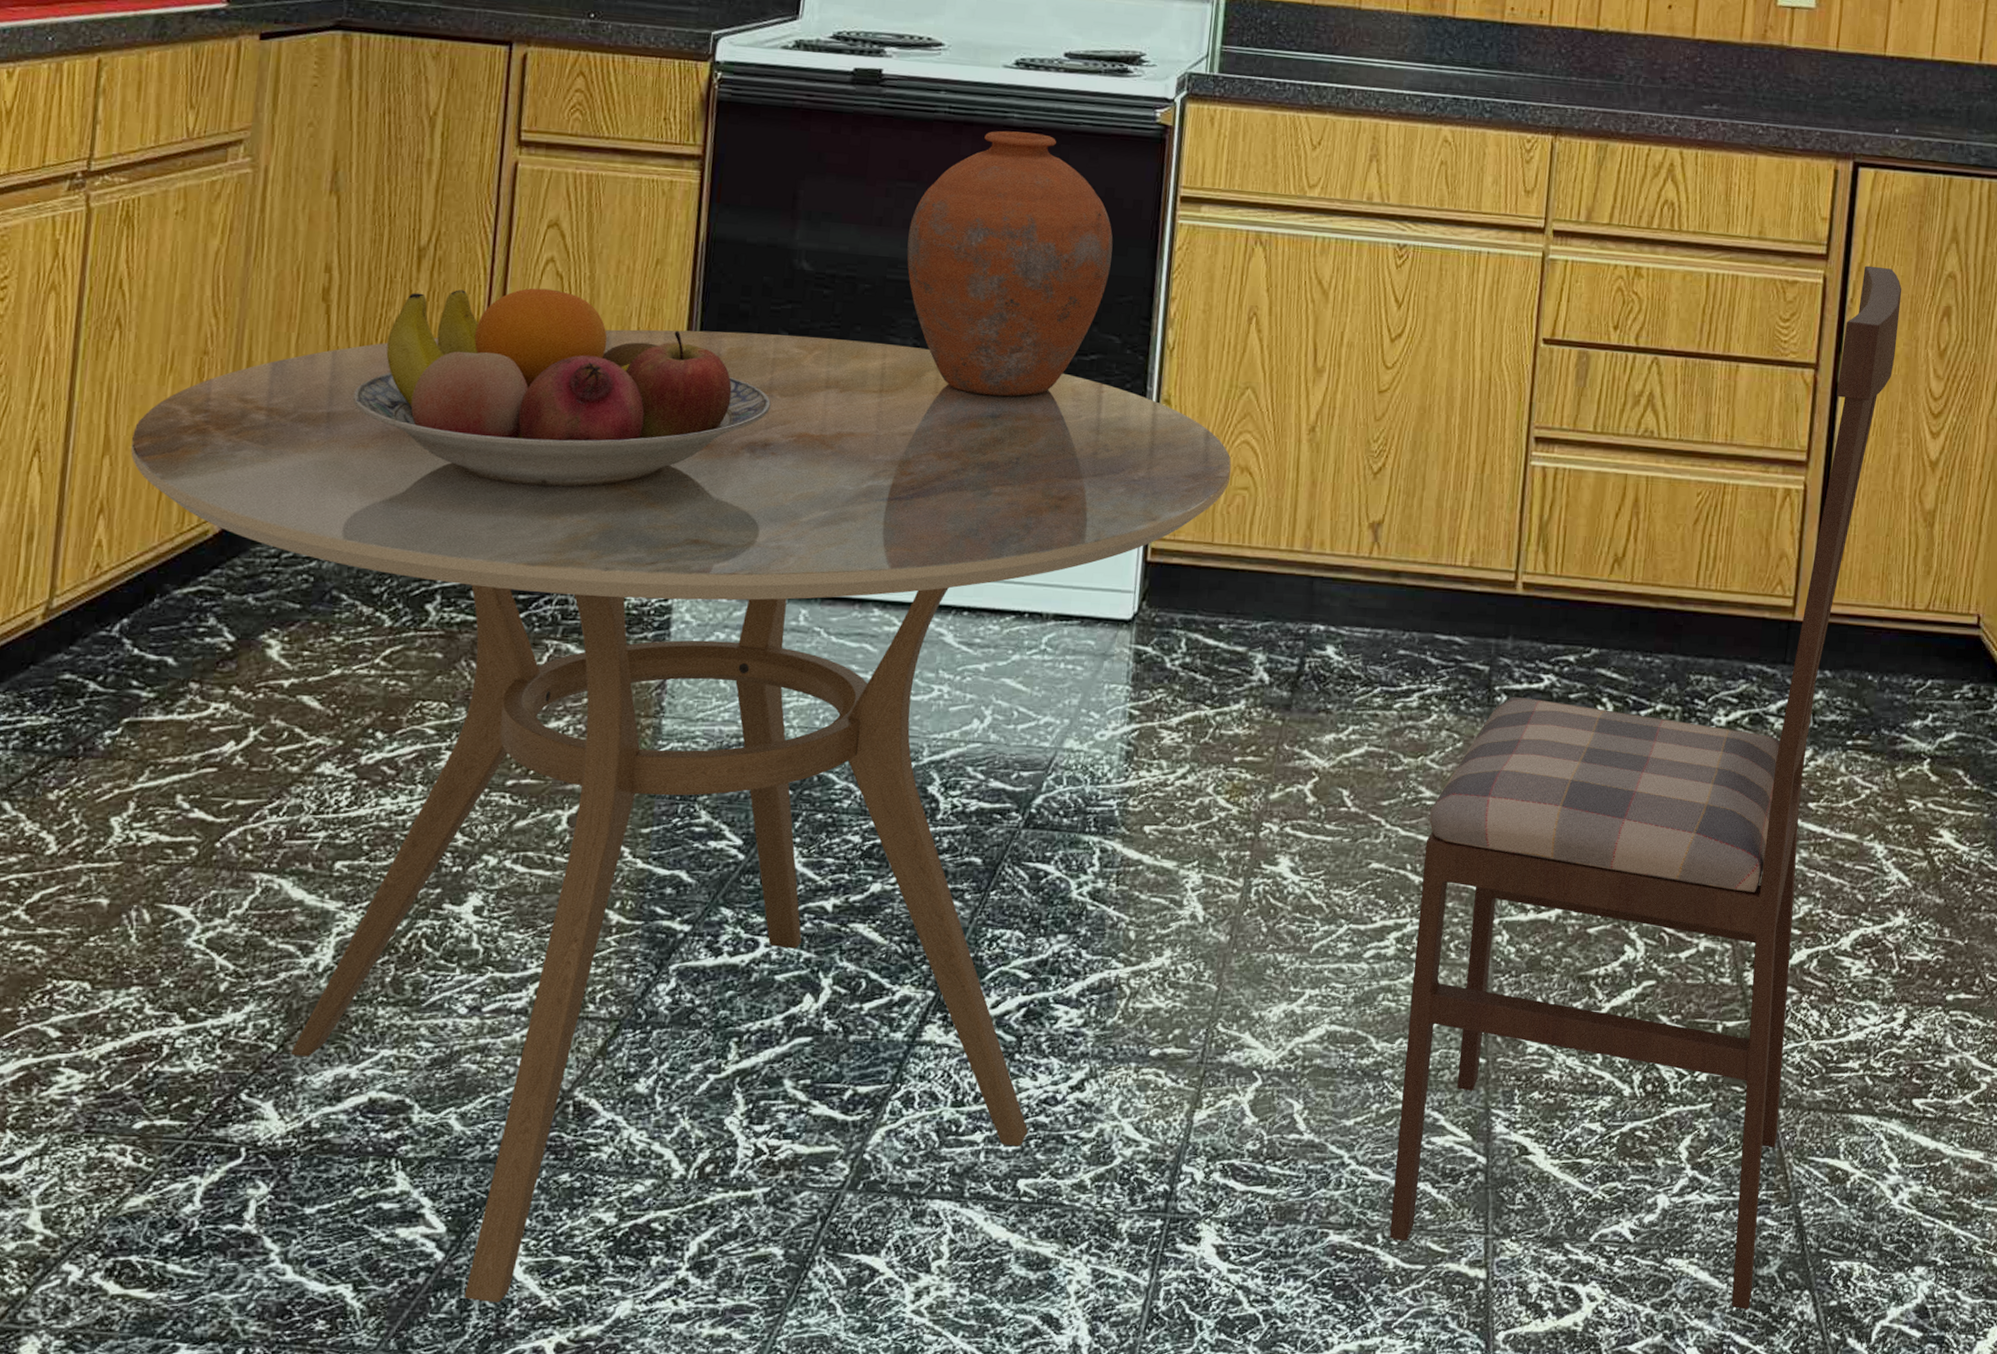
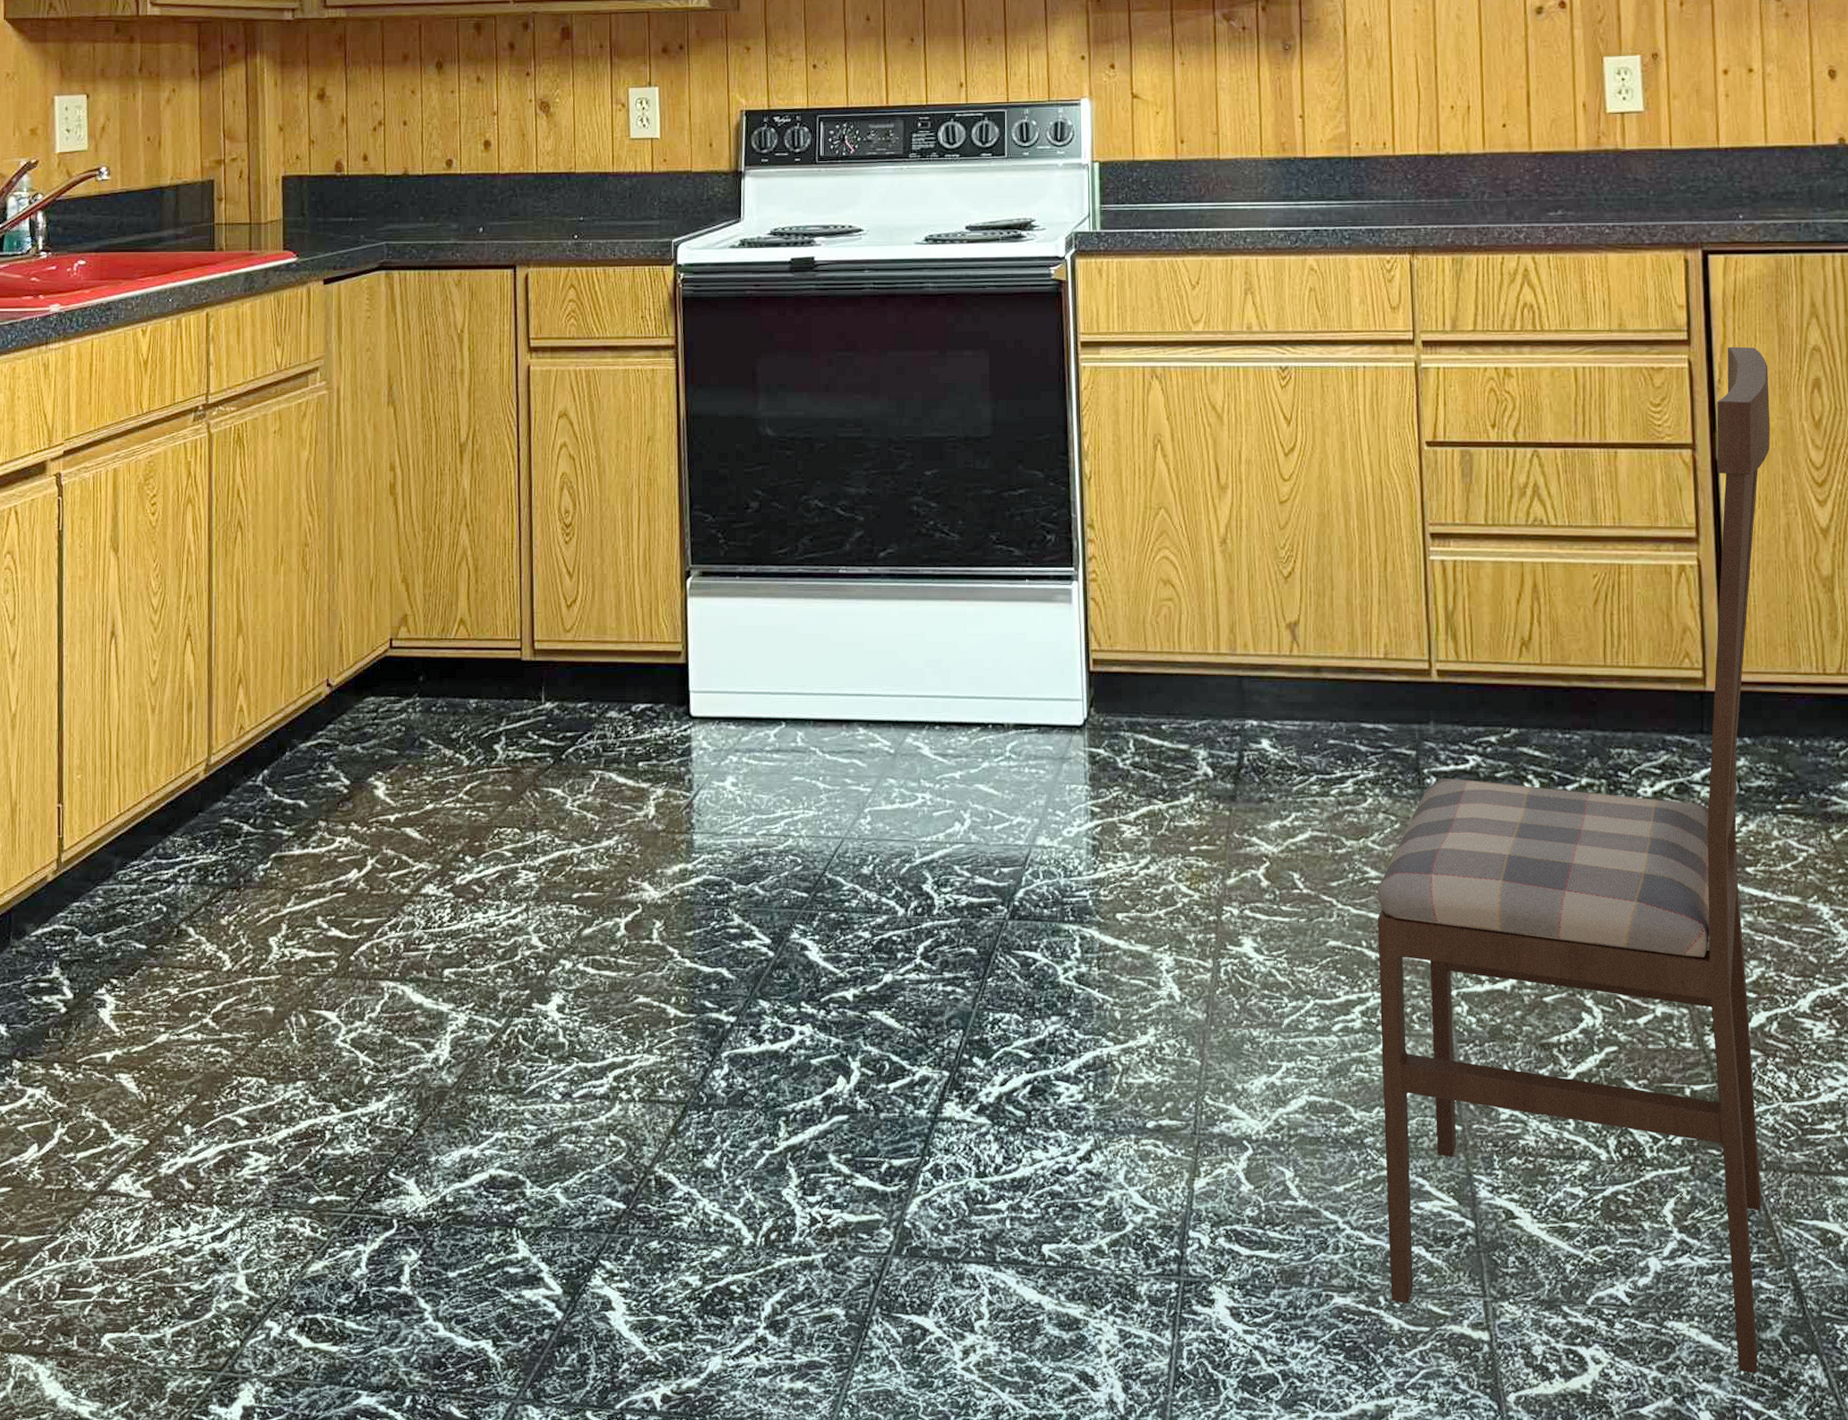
dining table: present [131,329,1232,1303] -> none [257,493,1156,1358]
fruit bowl: present [352,288,771,487] -> none [421,469,753,638]
vase: present [907,130,1113,397] -> none [852,299,1027,532]

